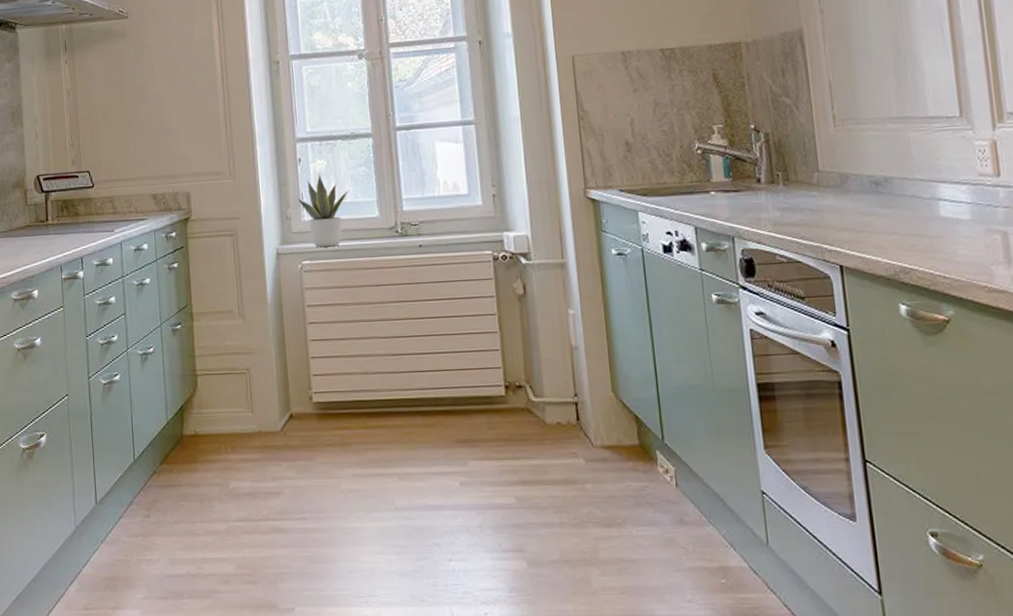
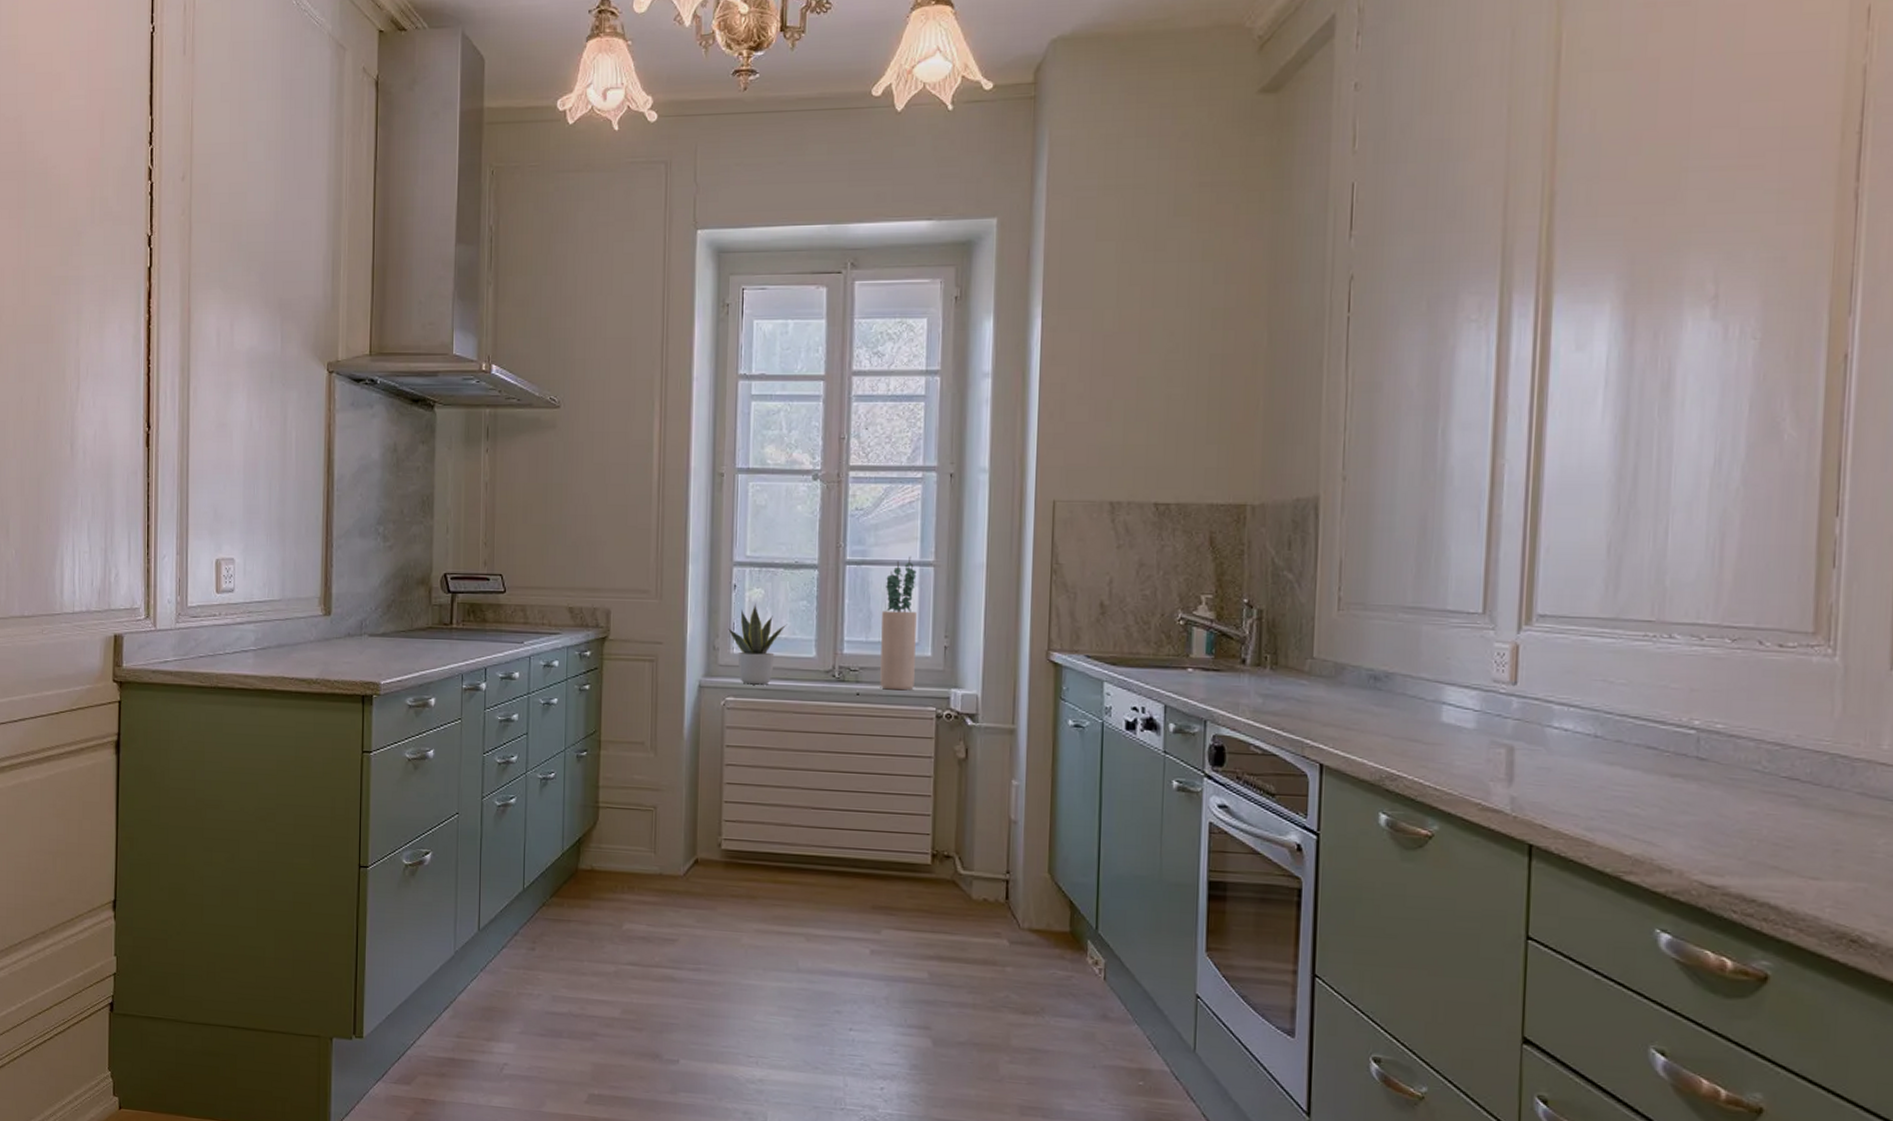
vase: none [433,117,470,239] -> present [880,556,917,691]

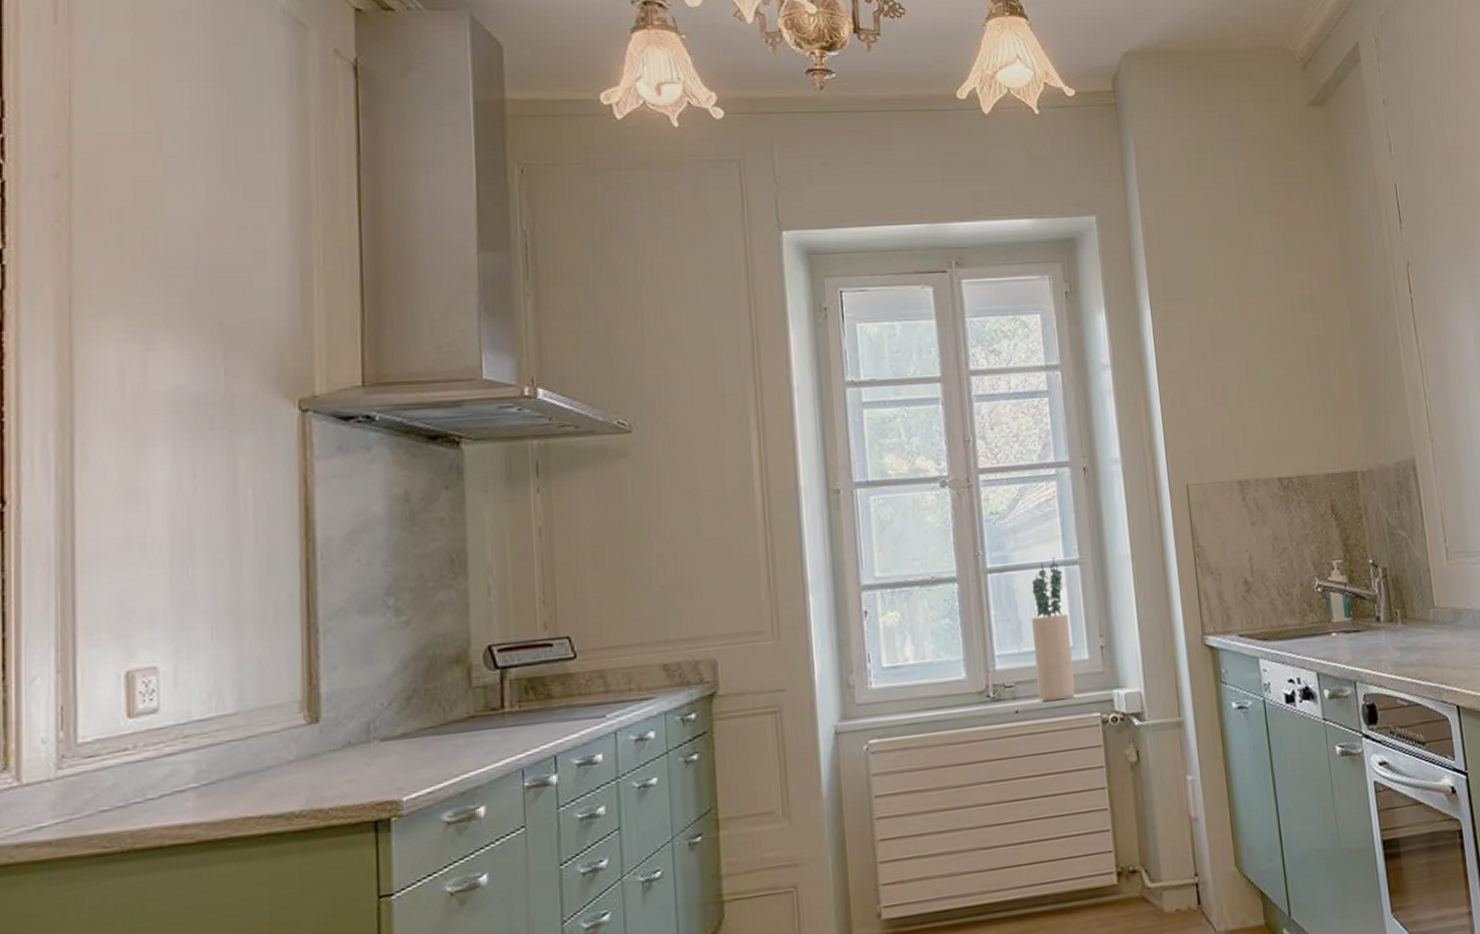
potted plant: present [728,603,787,685] -> none [863,628,930,722]

